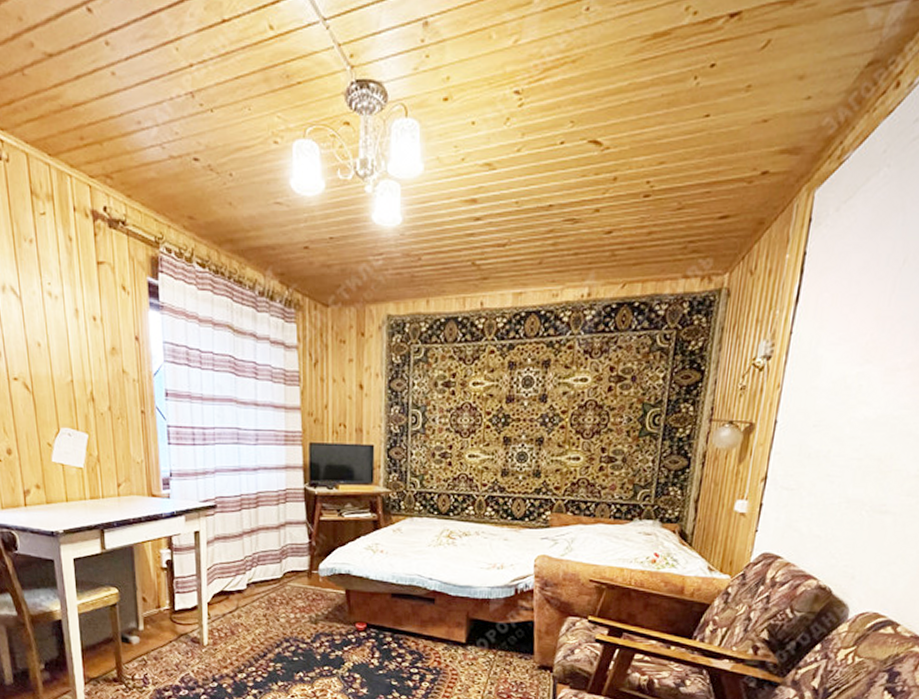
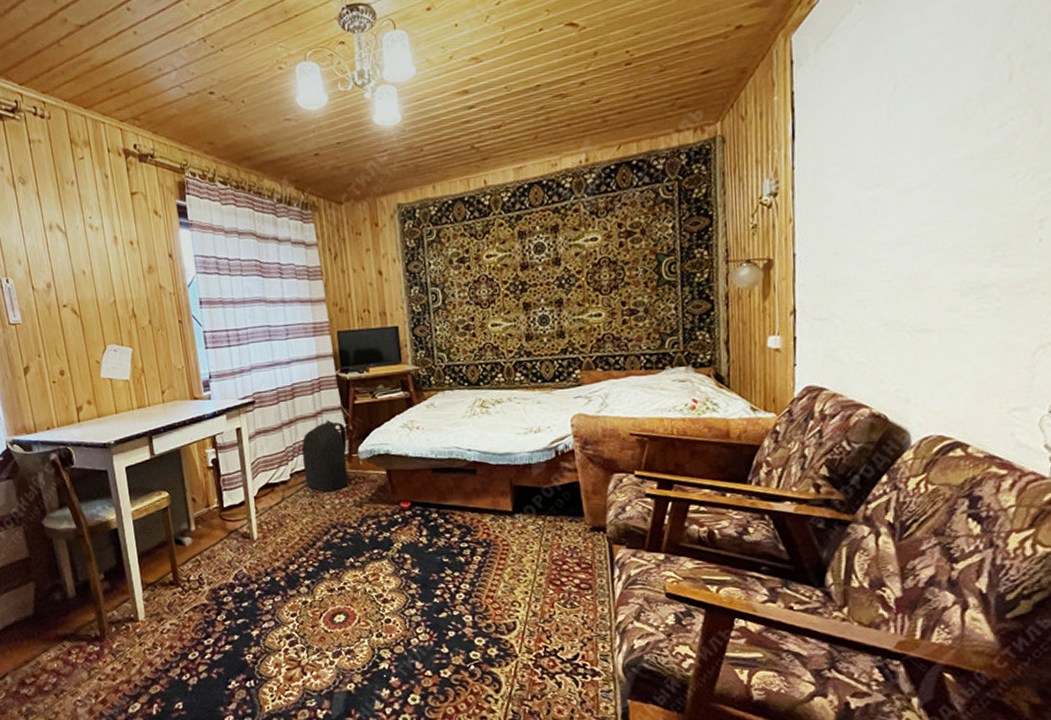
backpack: none [260,533,314,607] -> present [301,419,356,493]

